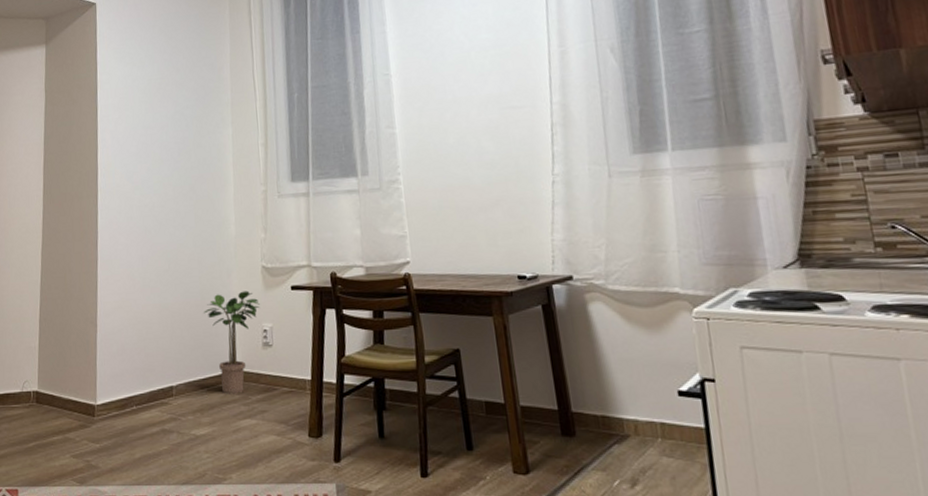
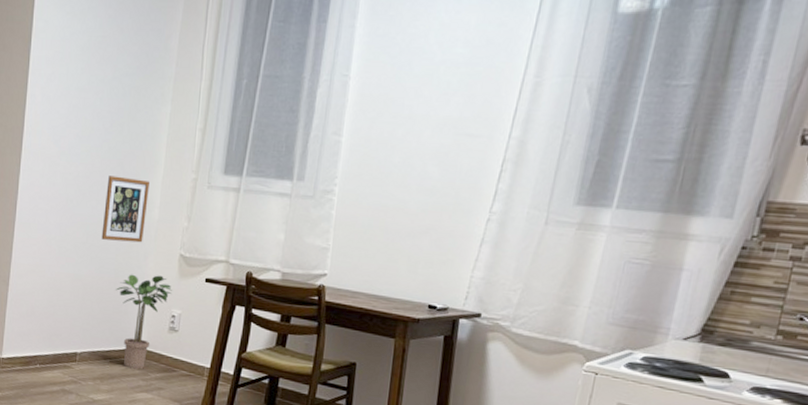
picture frame: none [182,200,224,264] -> present [101,175,149,243]

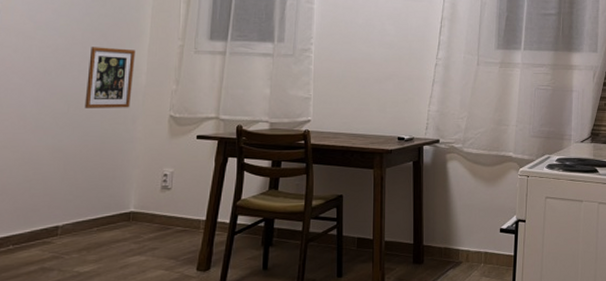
potted plant: present [116,274,172,369] -> none [102,137,163,233]

